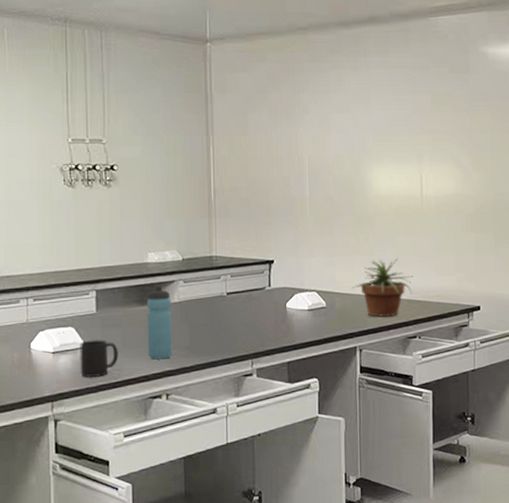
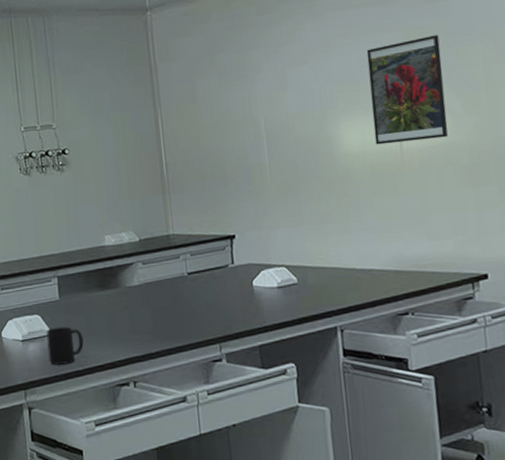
water bottle: present [146,286,173,360] -> none [107,269,137,346]
potted plant: present [352,258,413,317] -> none [325,223,399,292]
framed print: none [400,102,460,190] -> present [366,35,448,145]

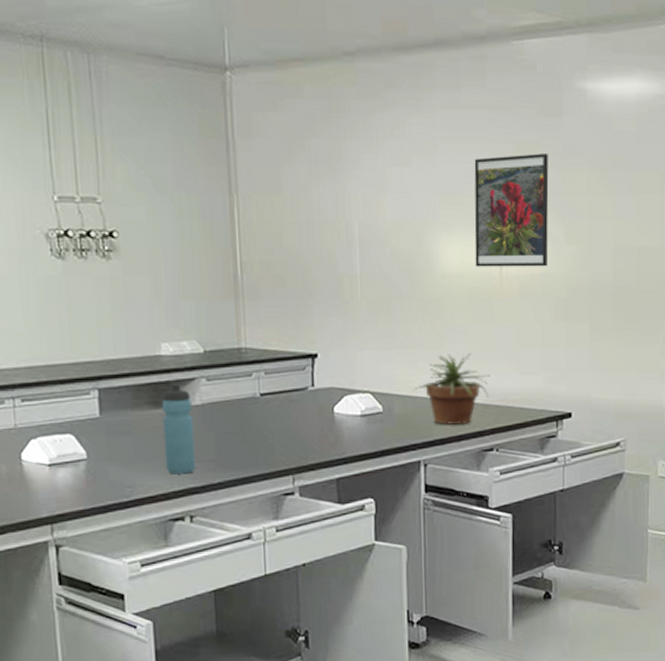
mug: present [46,326,84,365] -> none [81,450,130,496]
water bottle: none [107,269,137,346] -> present [161,384,196,475]
potted plant: none [325,223,399,292] -> present [414,352,490,425]

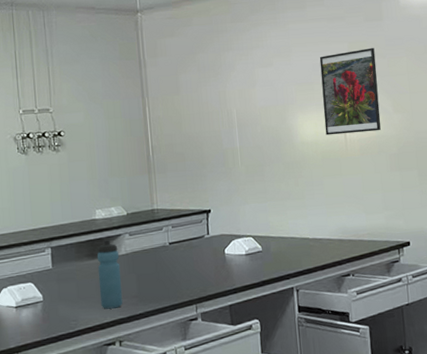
potted plant: present [414,352,490,425] -> none [285,200,343,258]

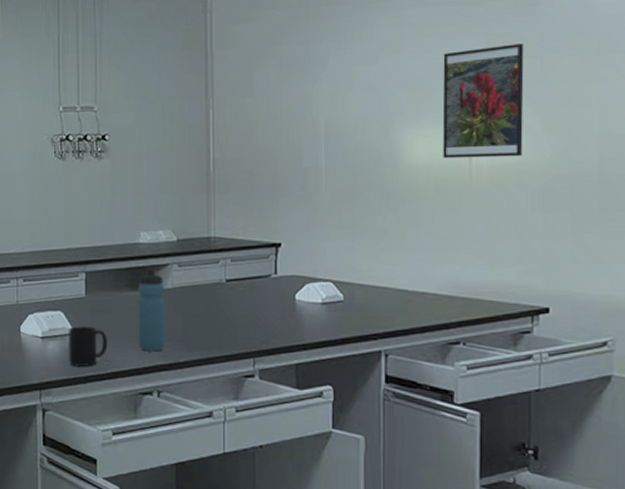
mug: none [39,293,74,329] -> present [68,326,108,367]

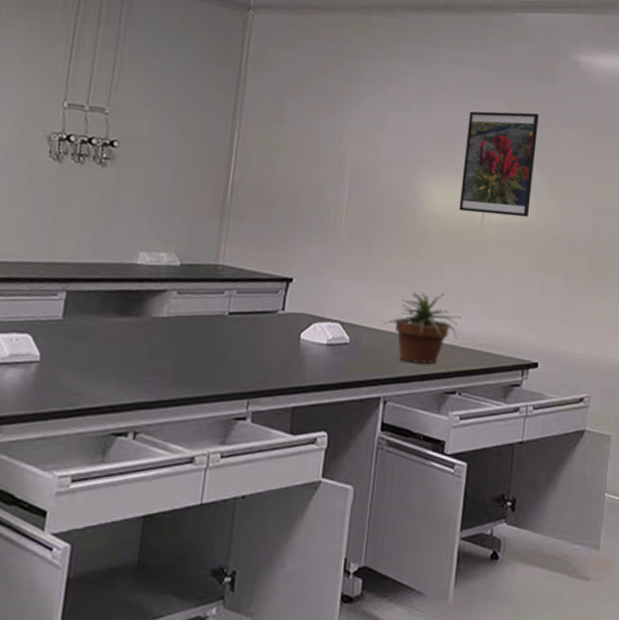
mug: present [68,326,108,367] -> none [29,353,82,402]
water bottle: present [138,270,165,352] -> none [118,294,159,387]
potted plant: none [376,243,457,316] -> present [384,292,461,364]

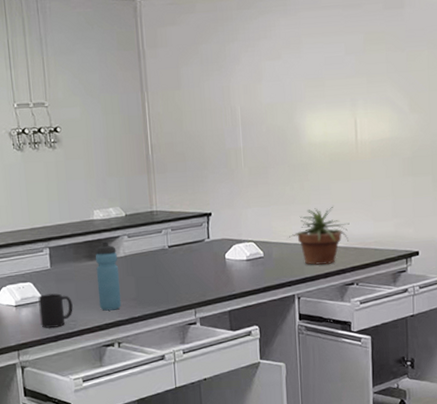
mug: none [29,353,82,402] -> present [38,293,73,328]
water bottle: none [118,294,159,387] -> present [95,241,122,311]
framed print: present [459,111,539,218] -> none [332,40,396,136]

